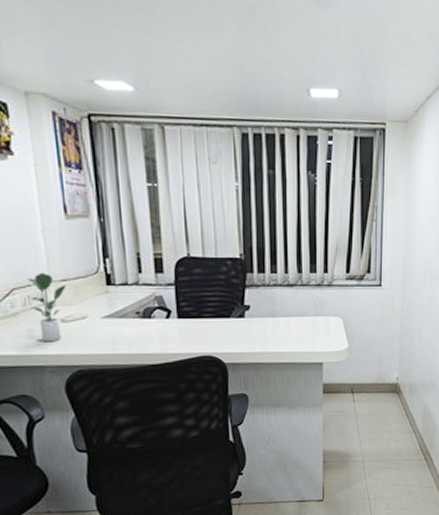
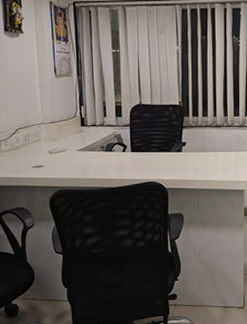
potted plant: present [28,272,67,342] -> none [28,117,54,168]

